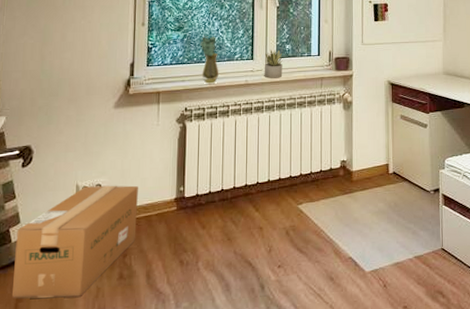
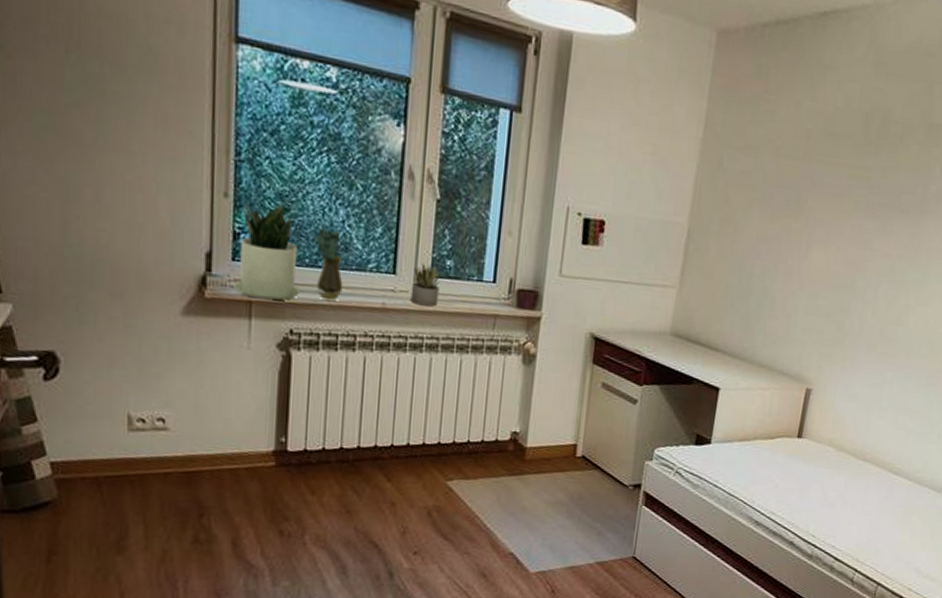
box: present [12,185,138,299] -> none [42,418,220,558]
planter: none [147,25,192,90] -> present [232,202,301,301]

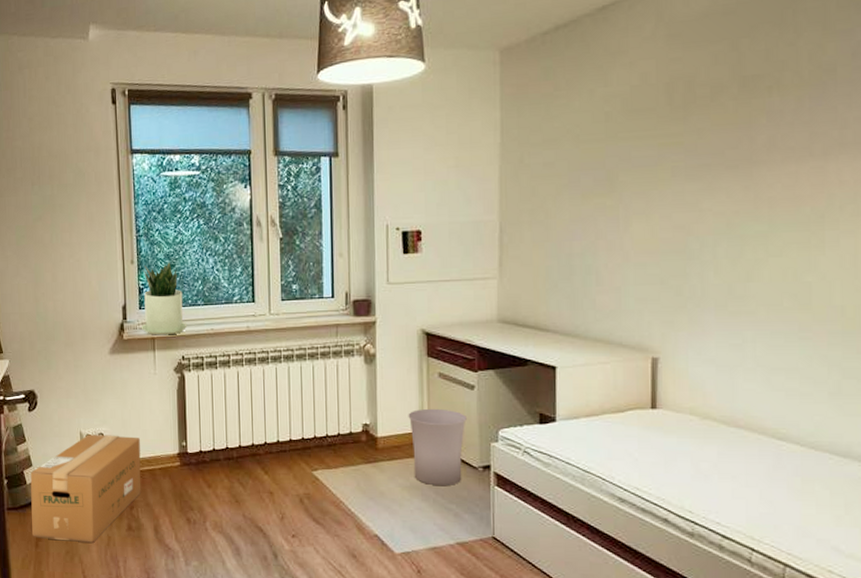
box: none [42,418,220,558] -> present [30,434,141,543]
vase: present [314,224,343,301] -> none [193,272,217,330]
succulent plant: present [410,263,440,308] -> none [267,290,290,326]
waste bin: none [561,420,625,504] -> present [408,408,467,486]

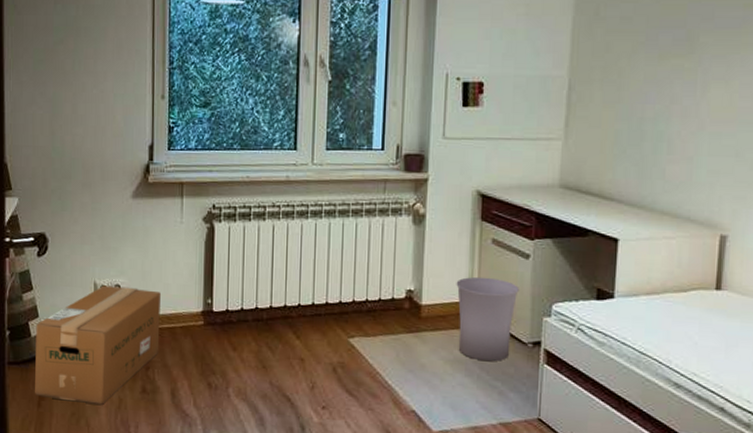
planter: present [141,262,188,335] -> none [168,99,221,181]

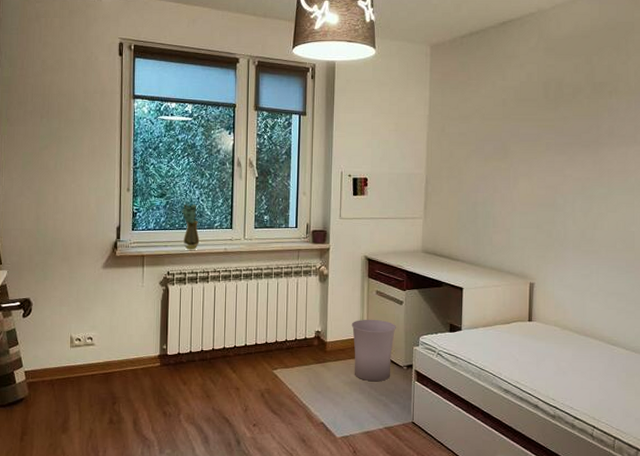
box: present [35,285,161,405] -> none [18,338,125,435]
vase: none [230,113,254,177] -> present [181,201,200,250]

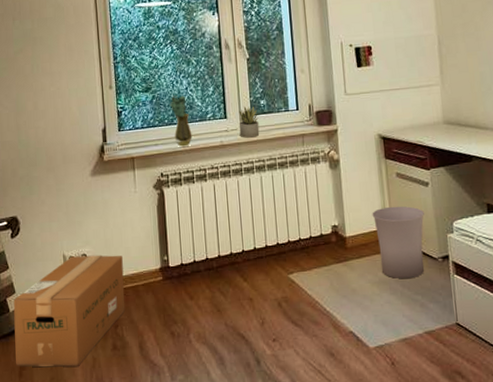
box: none [18,338,125,435] -> present [13,255,125,368]
succulent plant: none [242,220,261,249] -> present [239,106,260,139]

